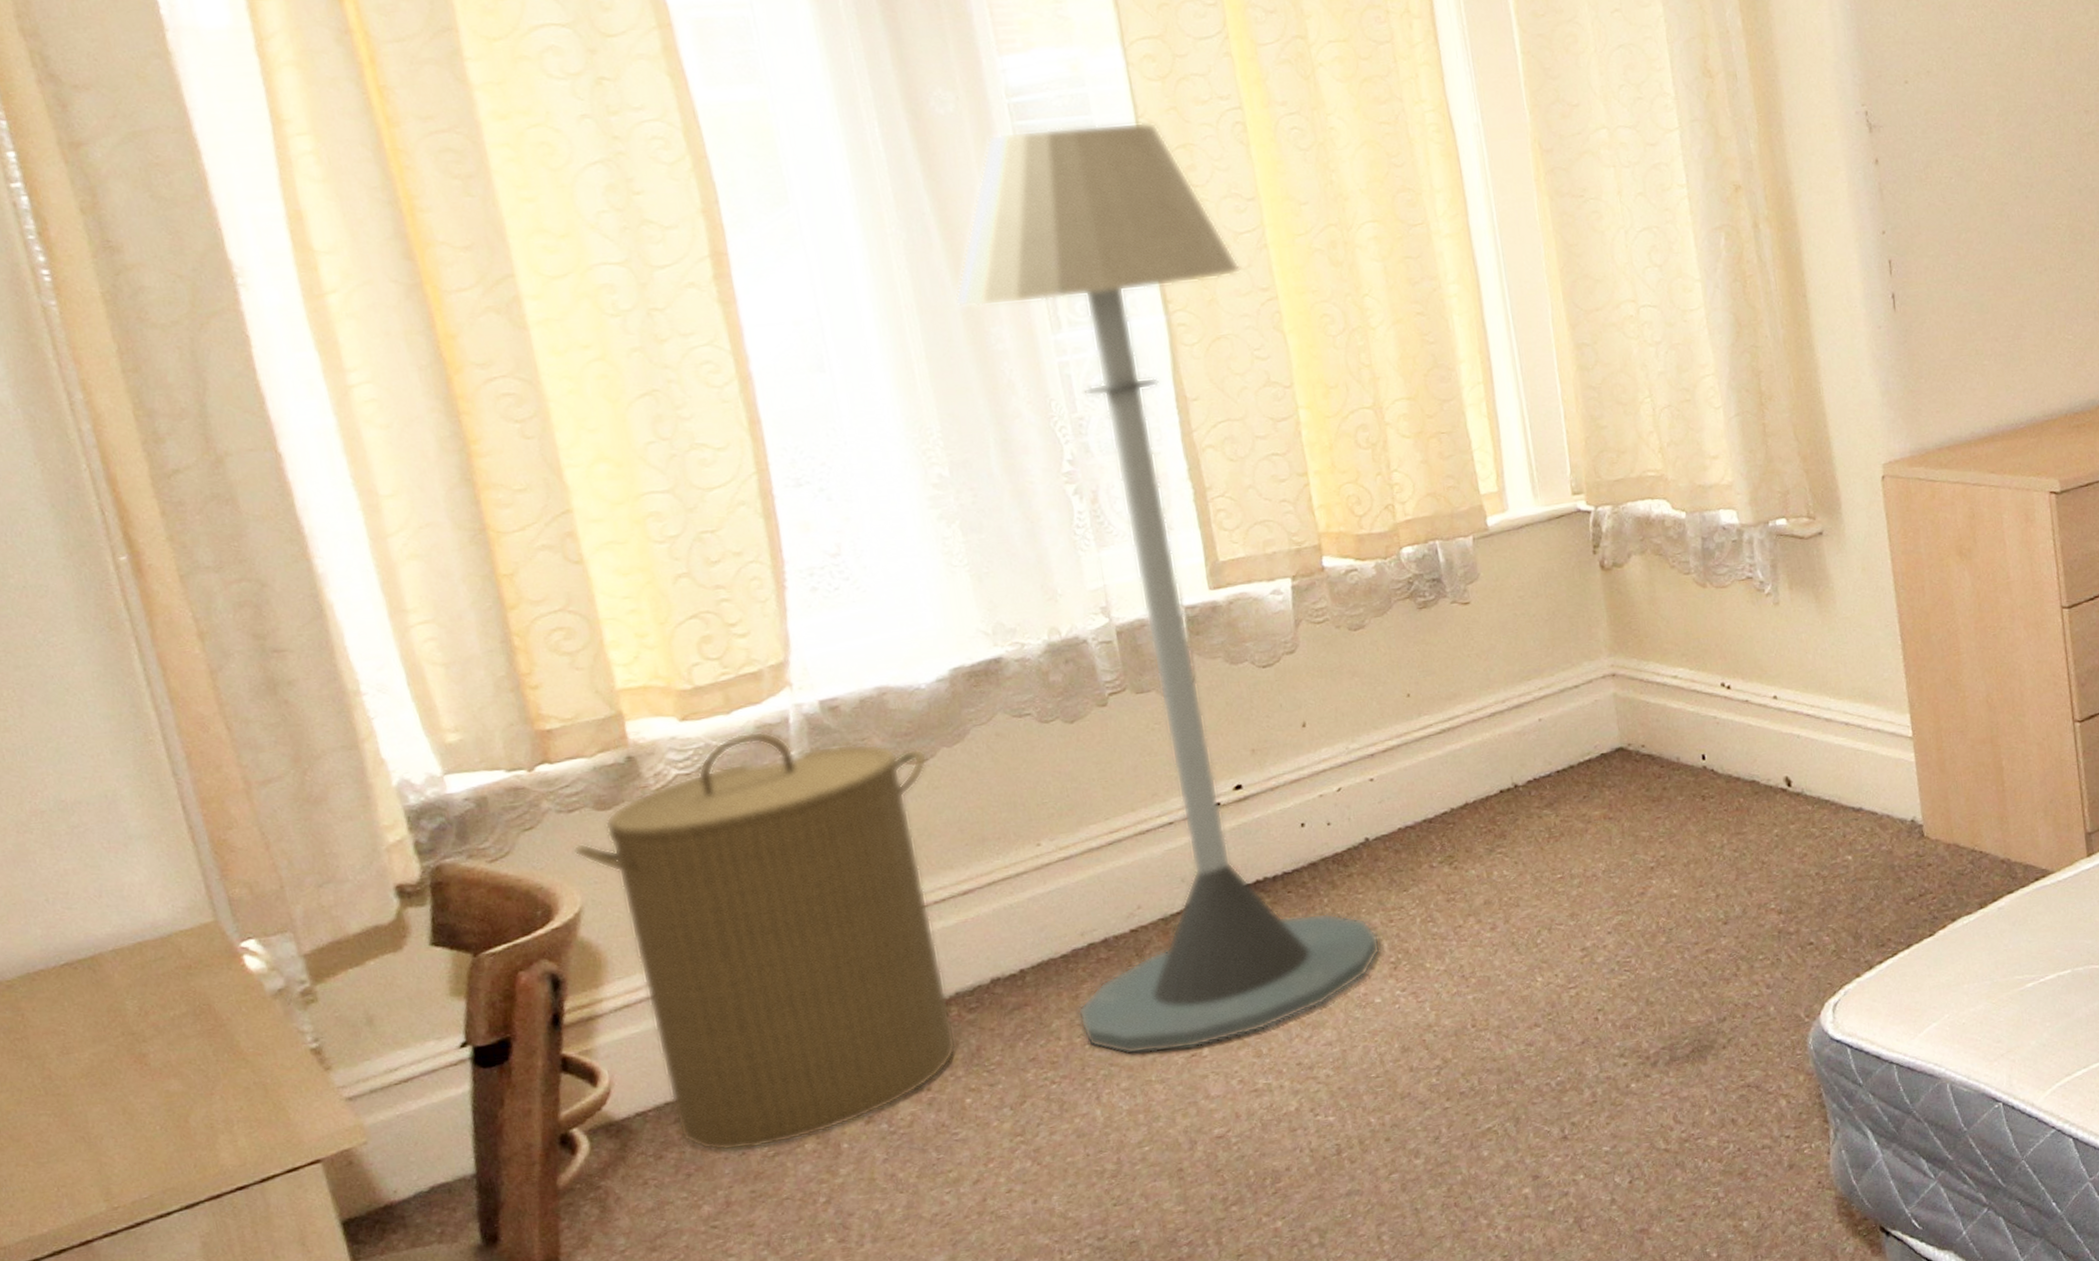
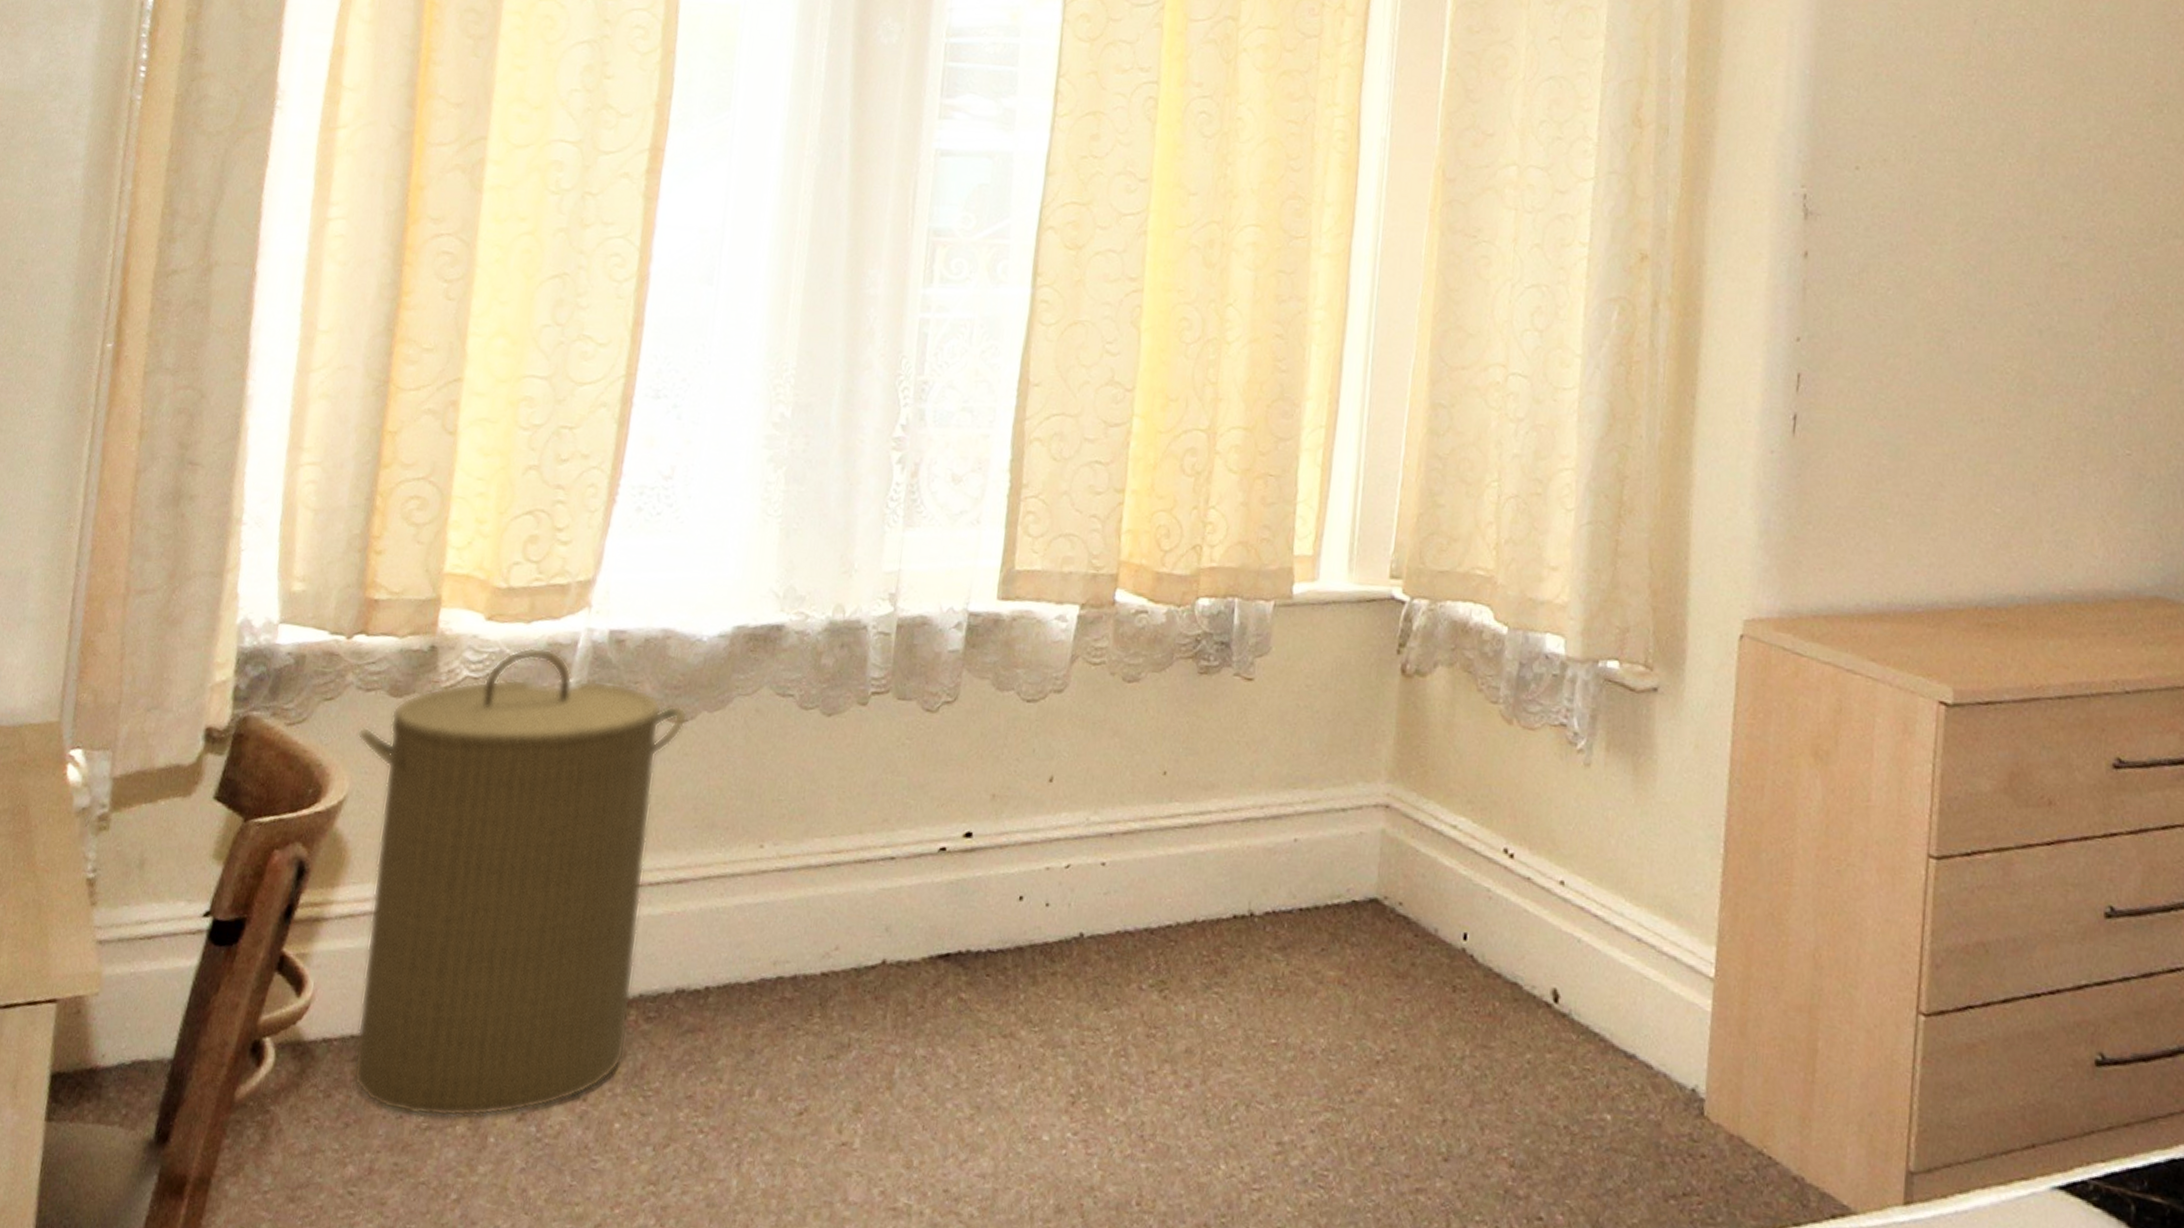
floor lamp: present [954,121,1381,1055] -> none [745,71,1116,1137]

